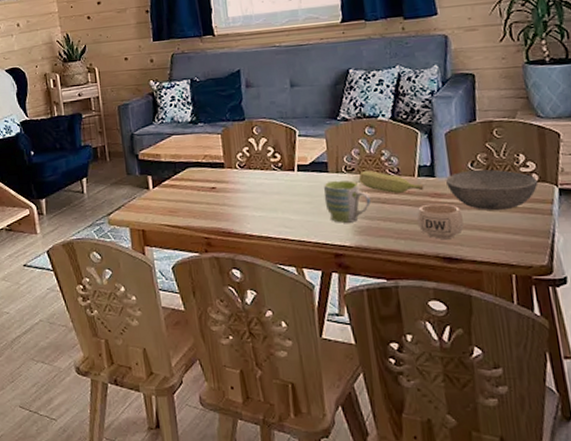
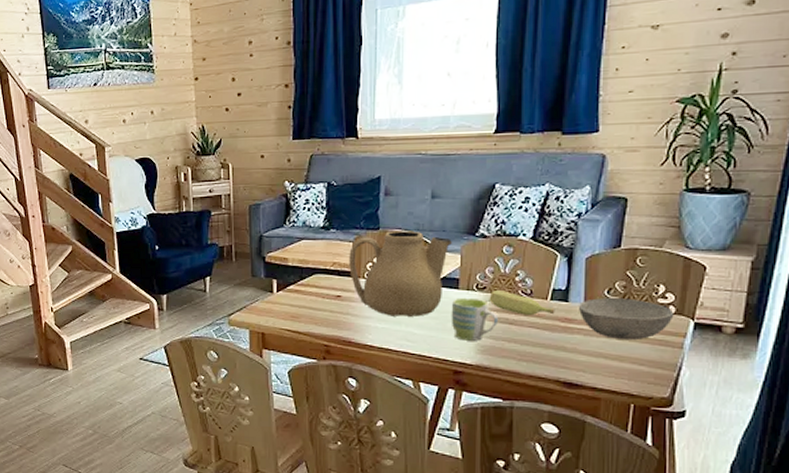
teapot: none [219,119,317,204] -> present [349,231,453,317]
mug: present [417,203,464,239] -> none [543,328,590,364]

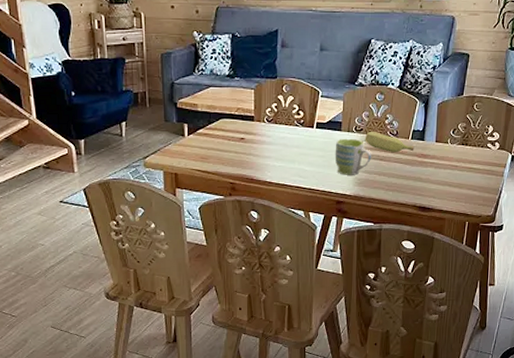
teapot: present [349,231,453,317] -> none [251,80,337,156]
bowl: present [579,298,674,341] -> none [432,137,499,171]

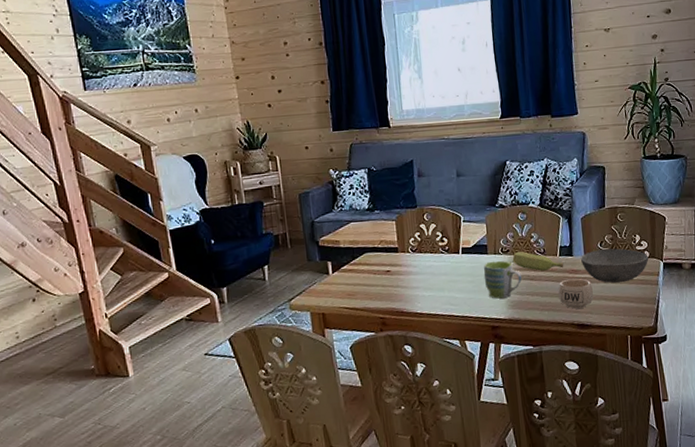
mug: none [405,162,439,192] -> present [558,278,593,309]
bowl: none [432,137,499,171] -> present [581,248,649,284]

